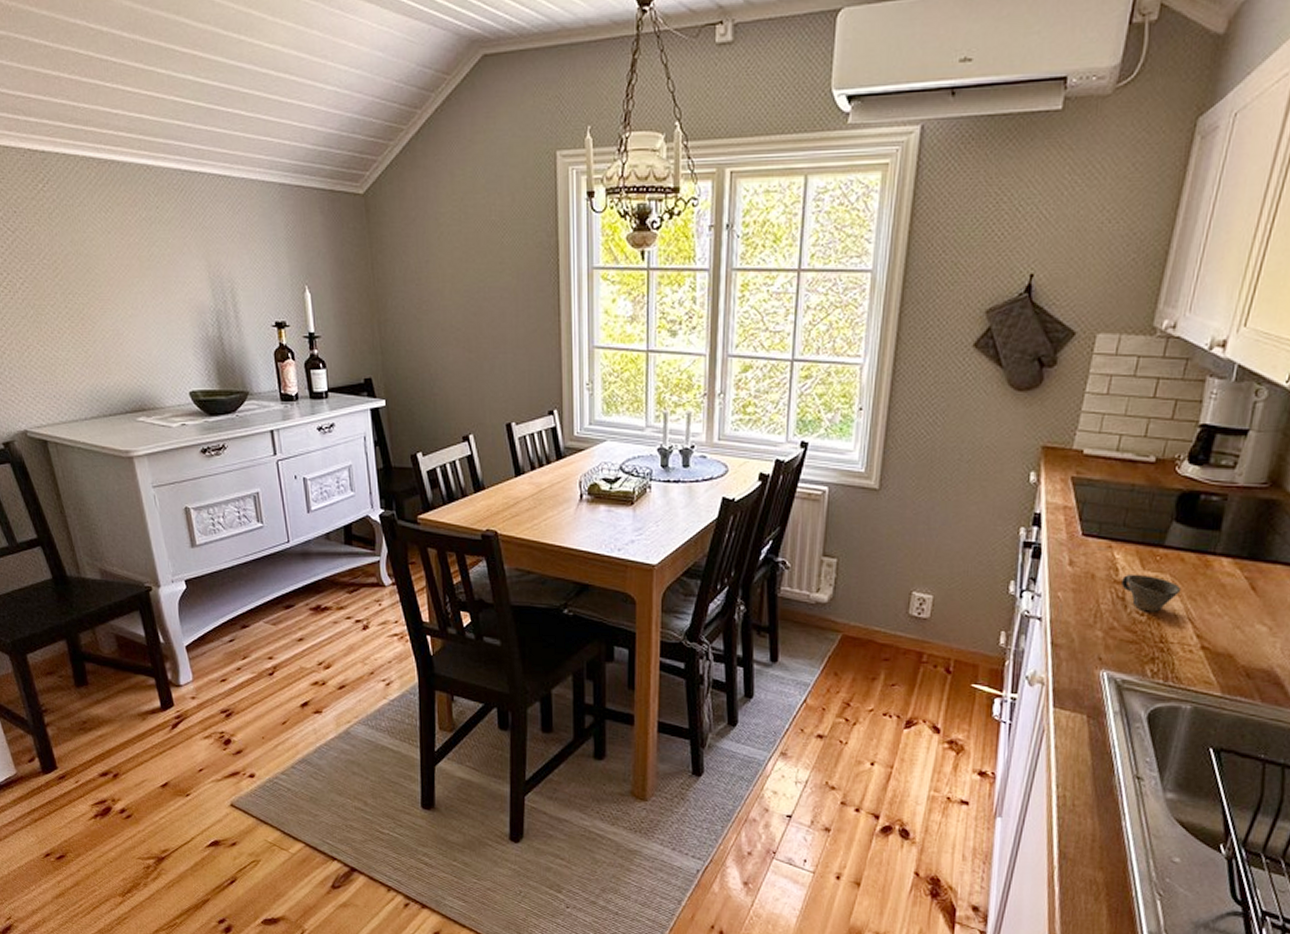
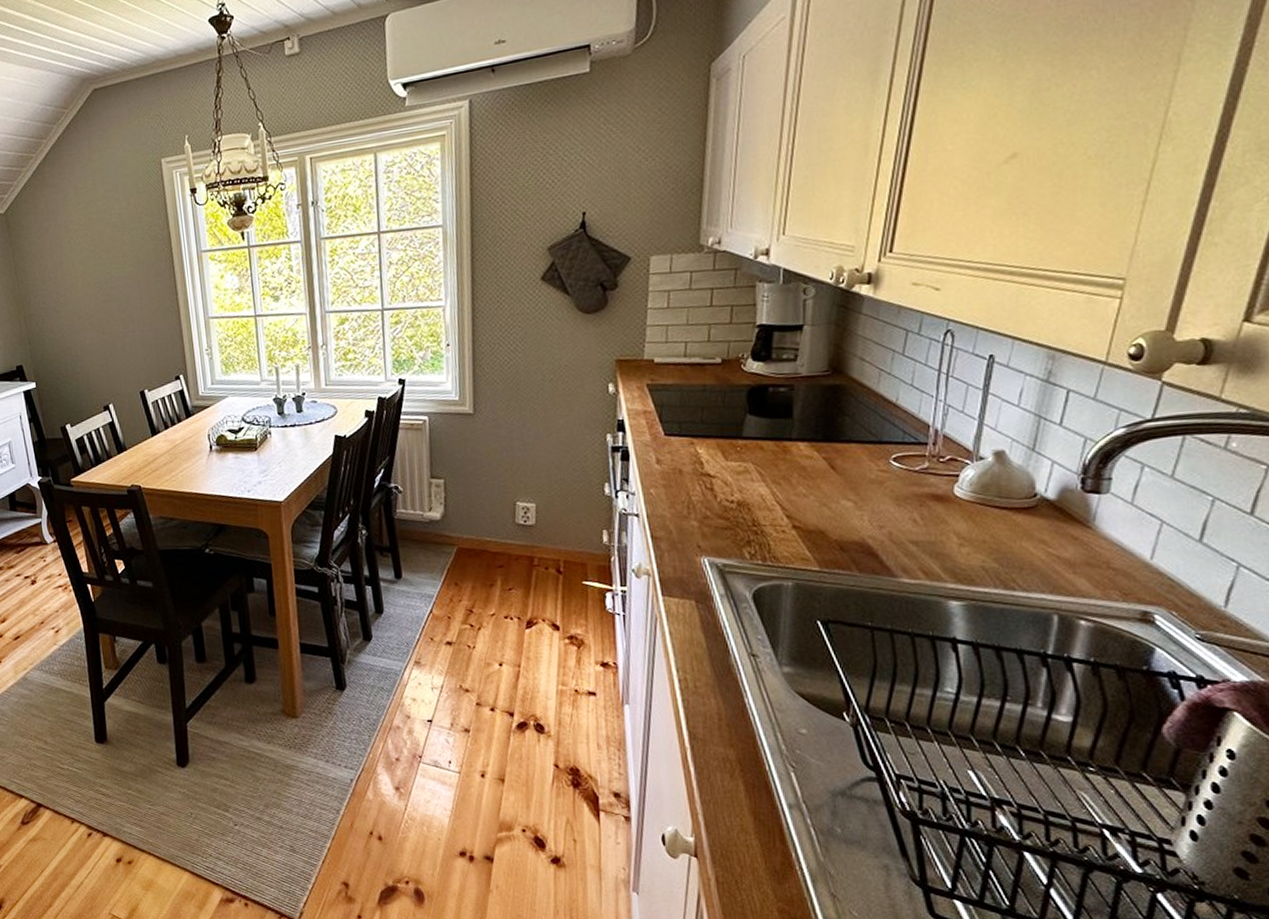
cup: present [1121,574,1181,612] -> none [708,465,765,499]

